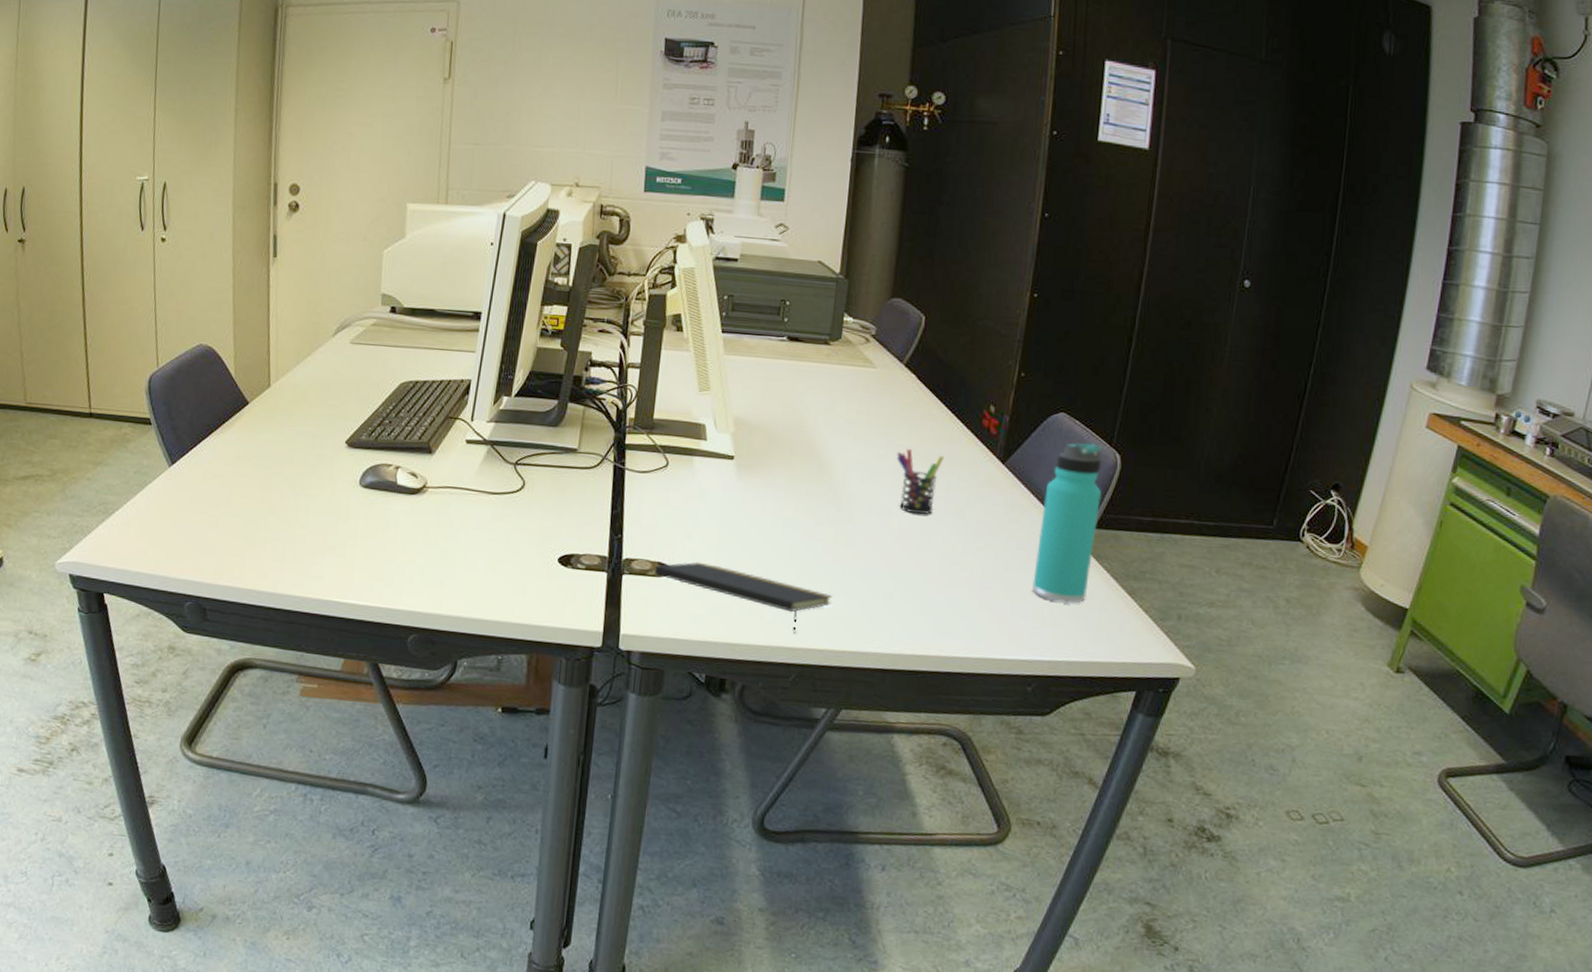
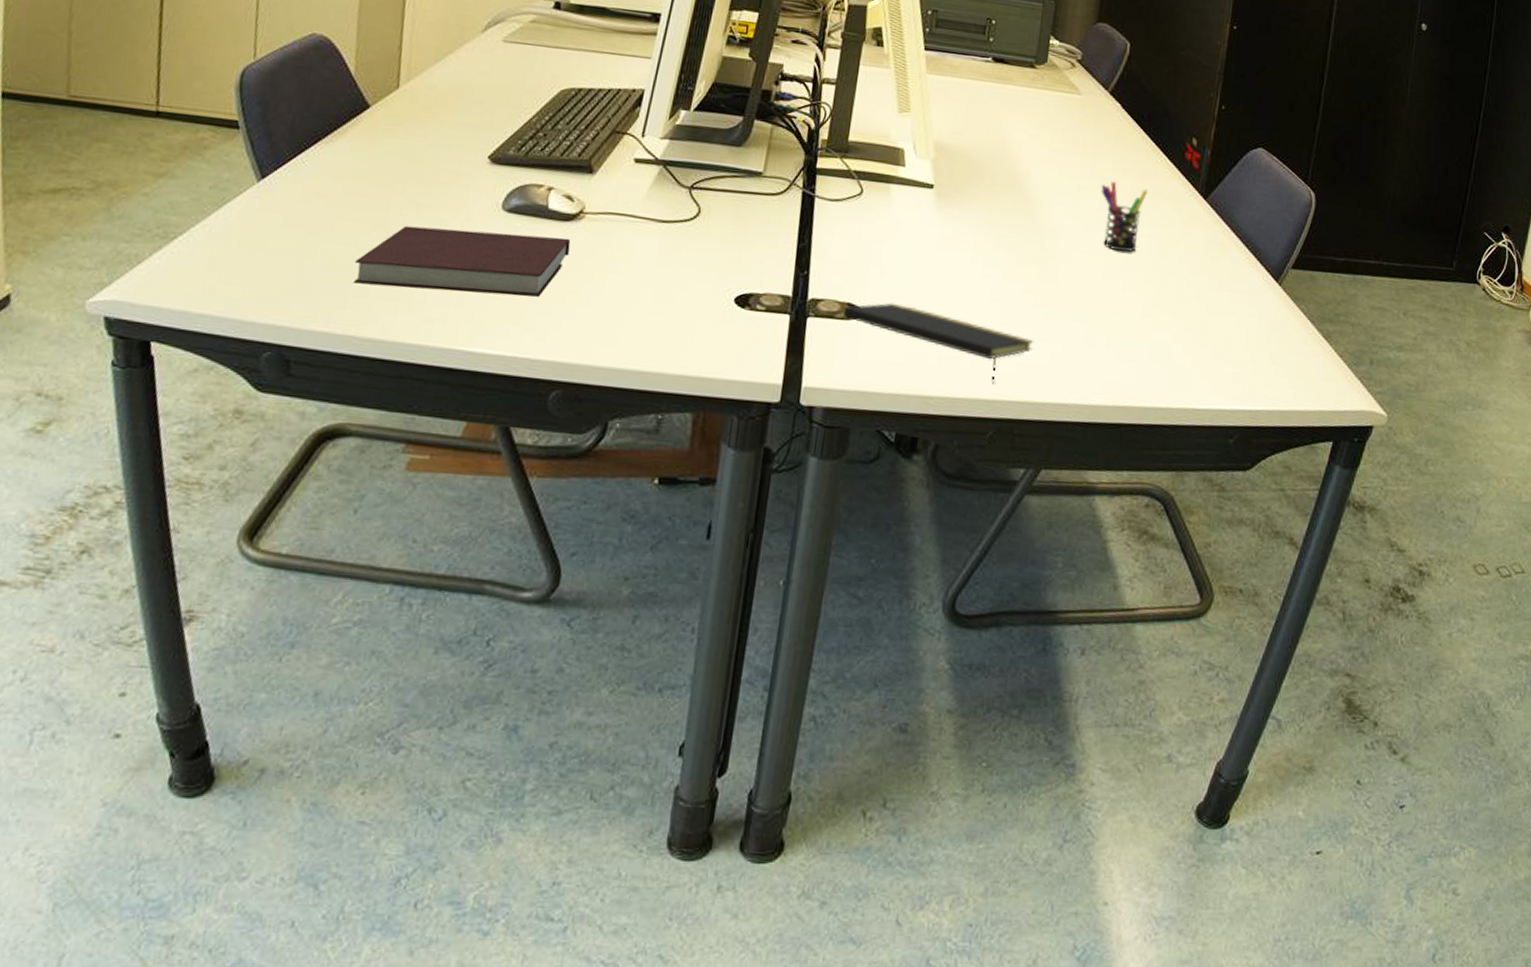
notebook: none [247,500,418,558] -> present [354,225,571,297]
thermos bottle: present [1032,442,1103,604] -> none [1233,179,1299,349]

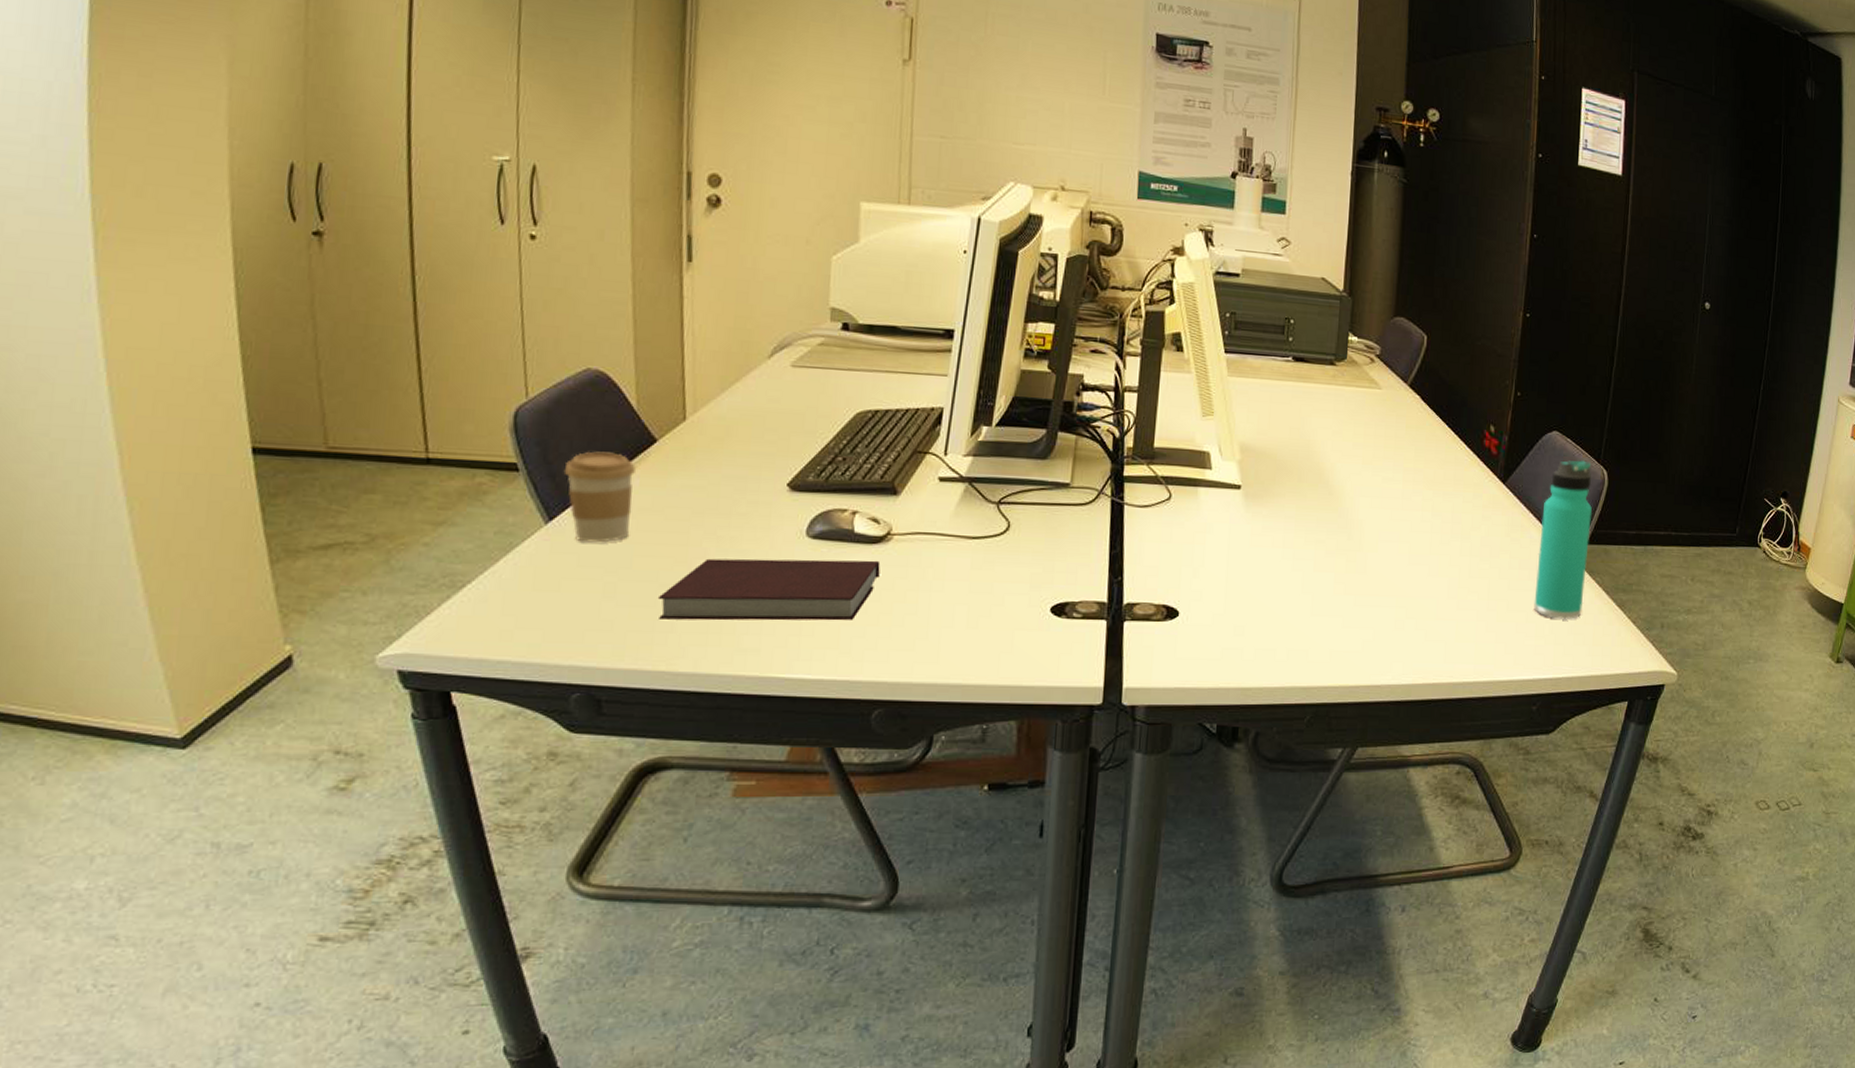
coffee cup: none [280,113,347,204] -> present [563,451,636,543]
notepad: present [842,302,1034,384] -> none [1159,602,1346,672]
pen holder: present [1100,181,1149,252] -> none [1404,472,1450,539]
thermos bottle: none [1233,179,1299,349] -> present [1534,460,1593,620]

